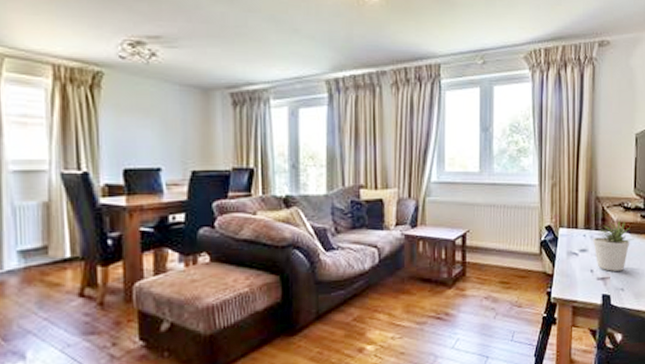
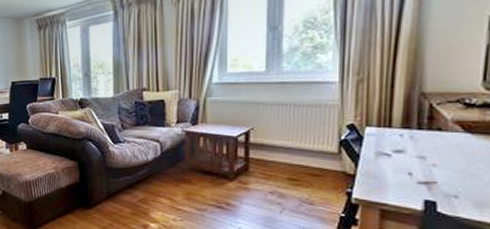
potted plant: present [592,220,634,271] -> none [412,118,479,176]

